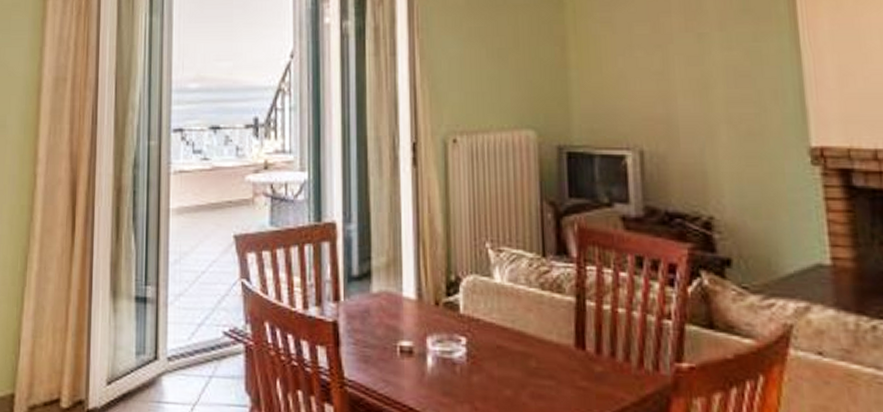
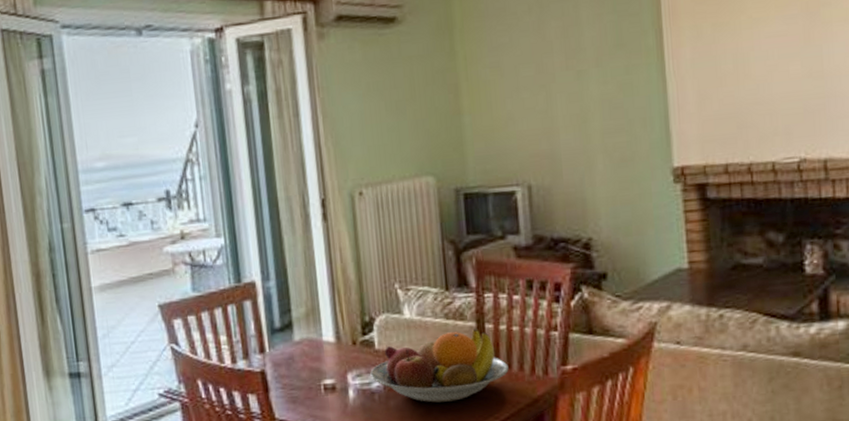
fruit bowl: none [452,303,612,387] -> present [370,328,509,403]

